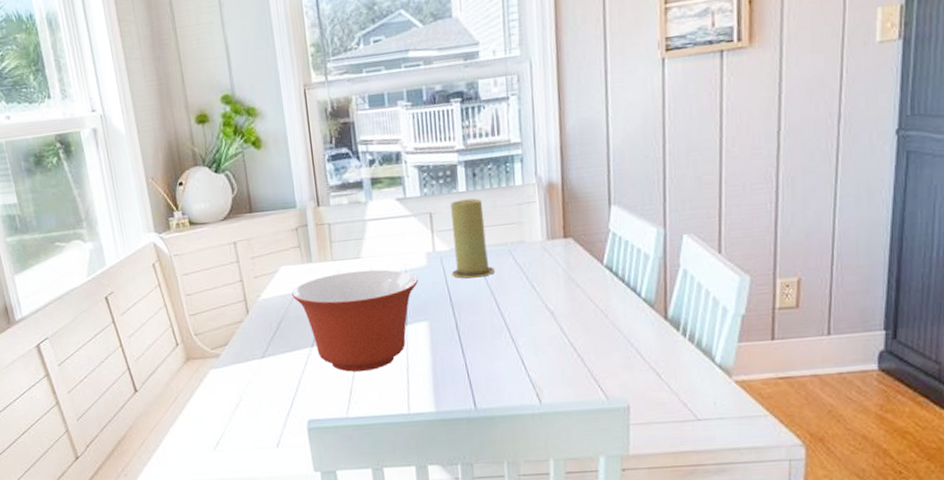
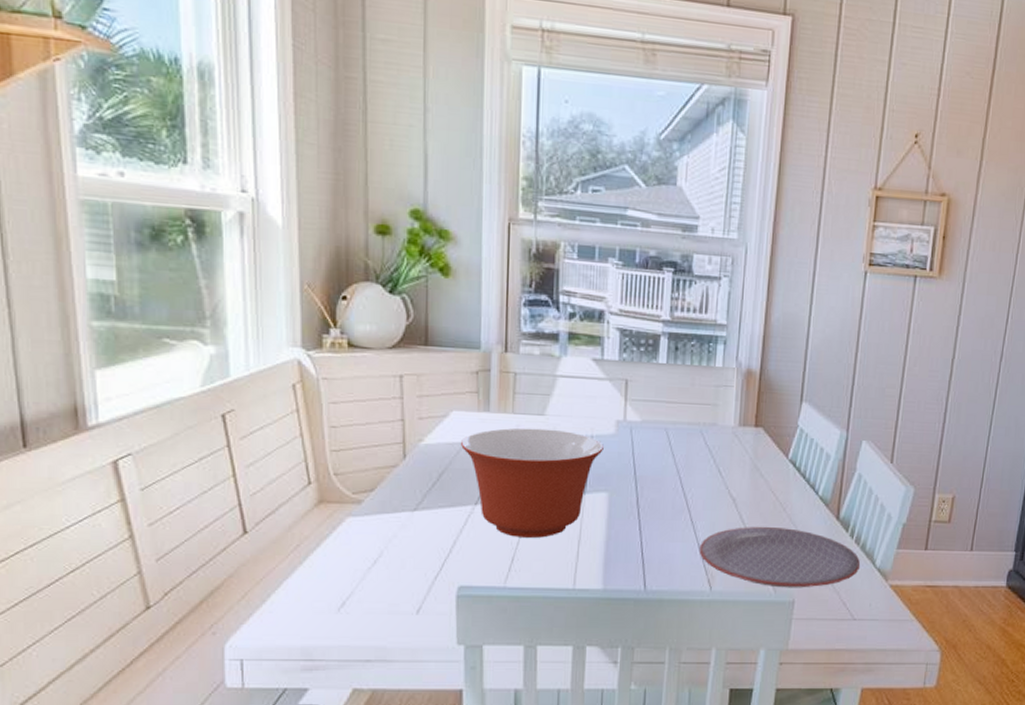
candle: present [450,198,494,279] -> none [639,371,683,454]
plate: none [523,334,697,395] -> present [699,526,860,588]

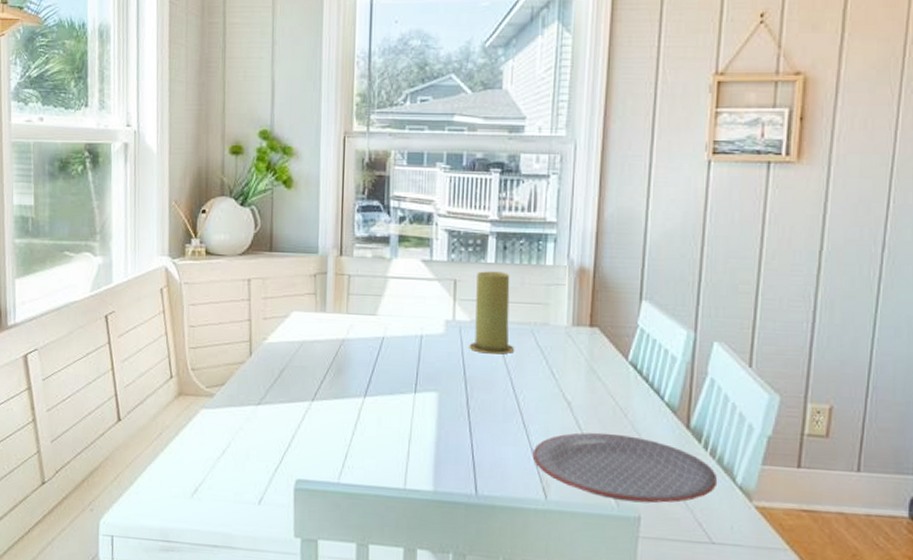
mixing bowl: present [461,428,604,539] -> none [300,327,433,436]
candle: none [639,371,683,454] -> present [469,271,514,354]

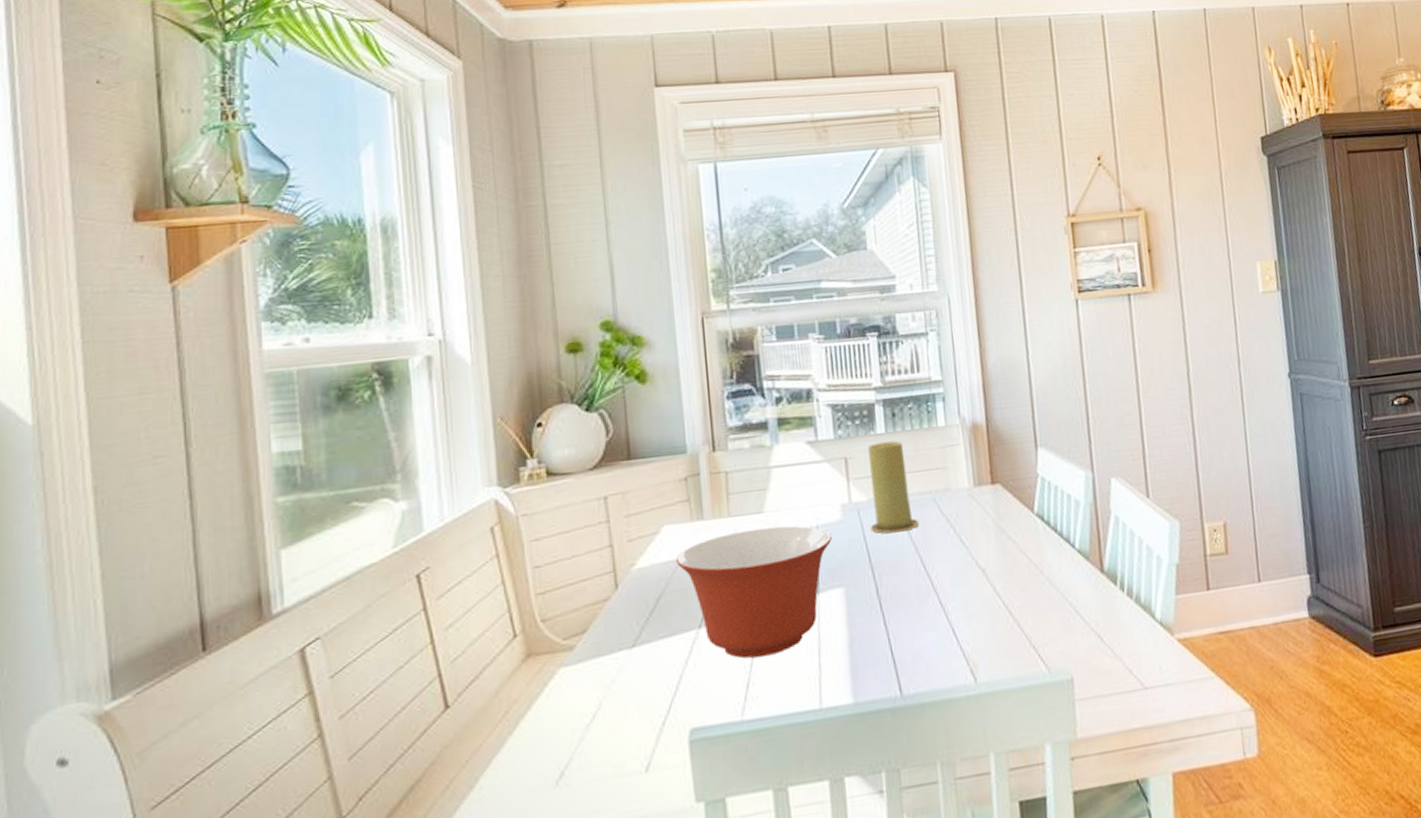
mixing bowl: none [300,327,433,436] -> present [676,525,832,659]
plate: present [532,432,717,504] -> none [954,592,1139,666]

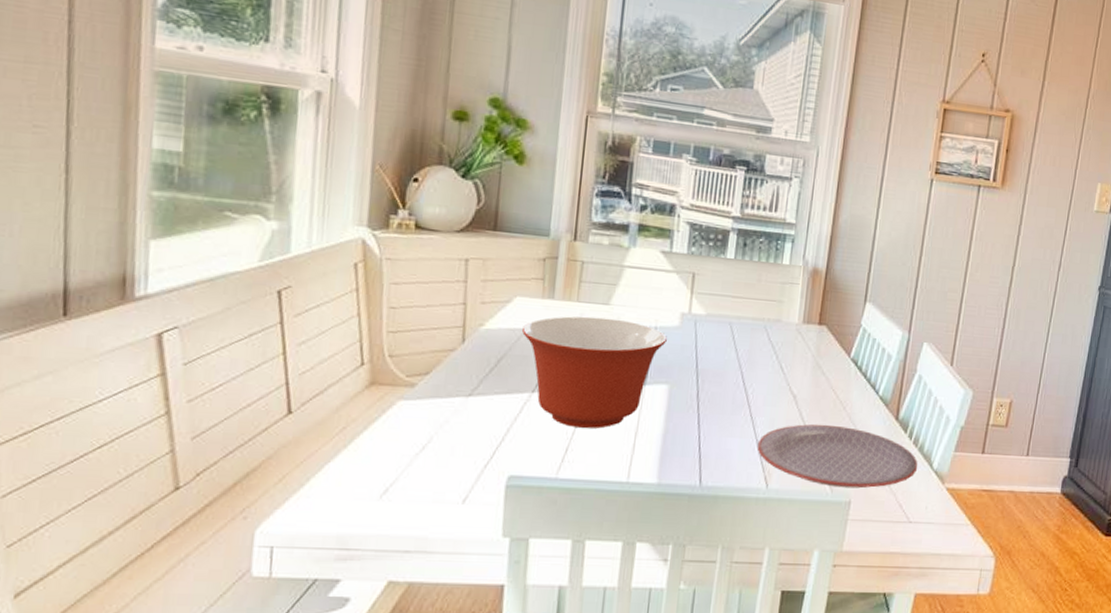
candle: present [868,441,918,534] -> none [703,266,748,349]
plate: none [954,592,1139,666] -> present [757,424,917,489]

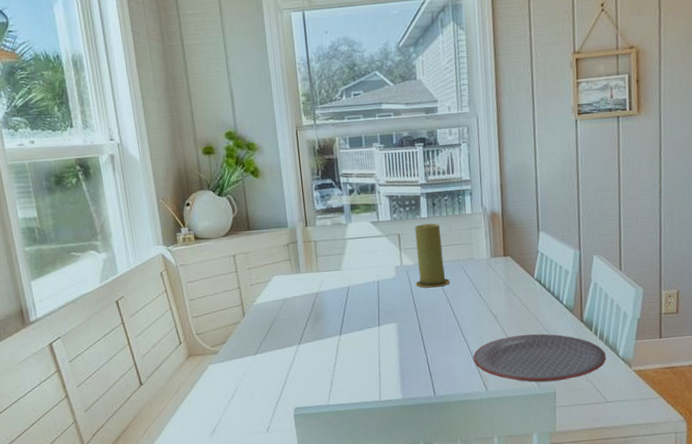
mixing bowl: present [522,316,667,429] -> none [283,279,388,366]
candle: none [703,266,748,349] -> present [415,223,450,288]

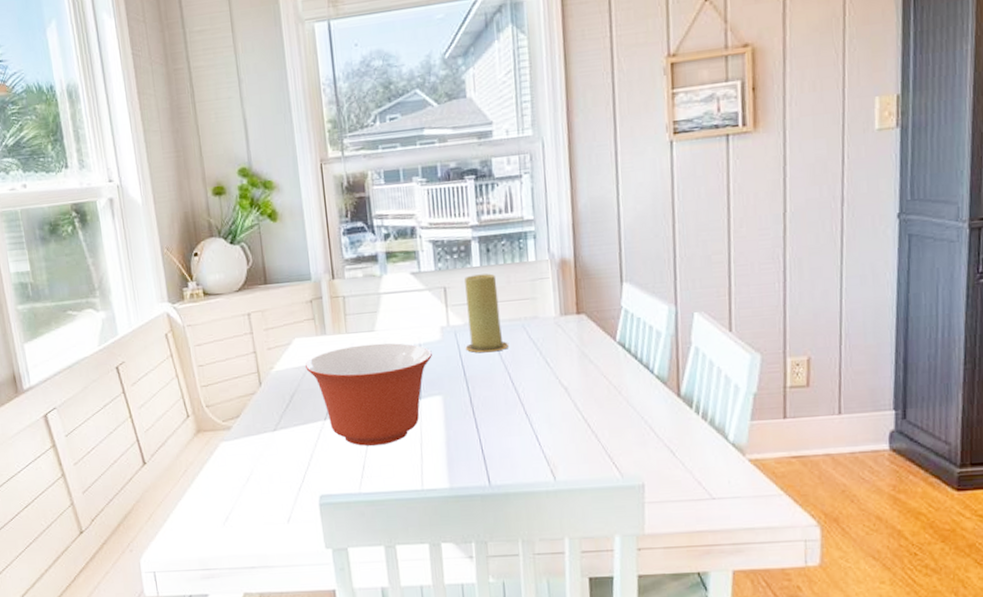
mixing bowl: none [283,279,388,366] -> present [305,343,432,447]
plate: present [472,334,606,383] -> none [537,411,711,472]

